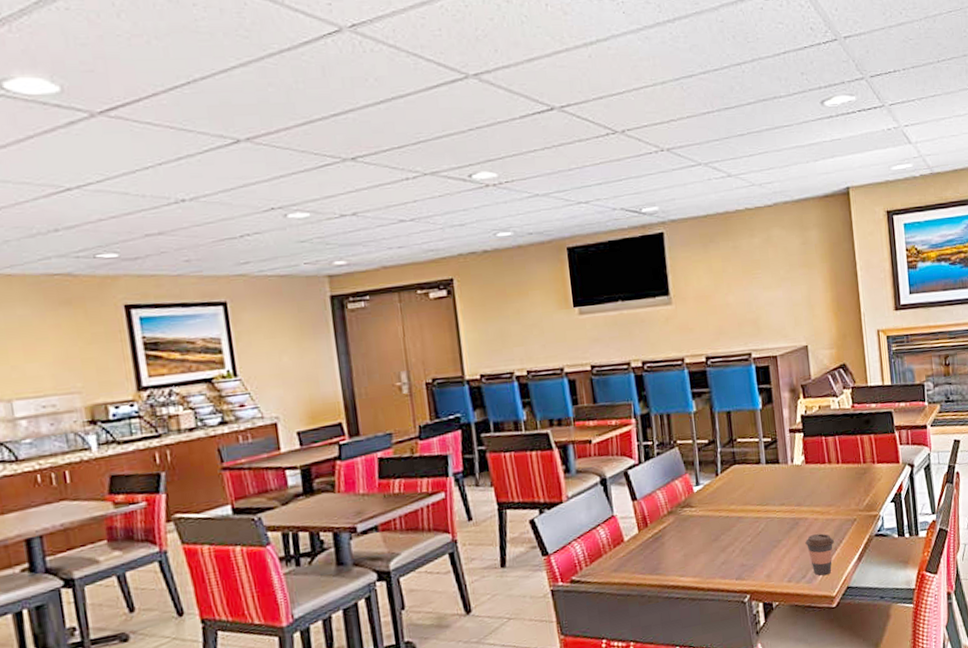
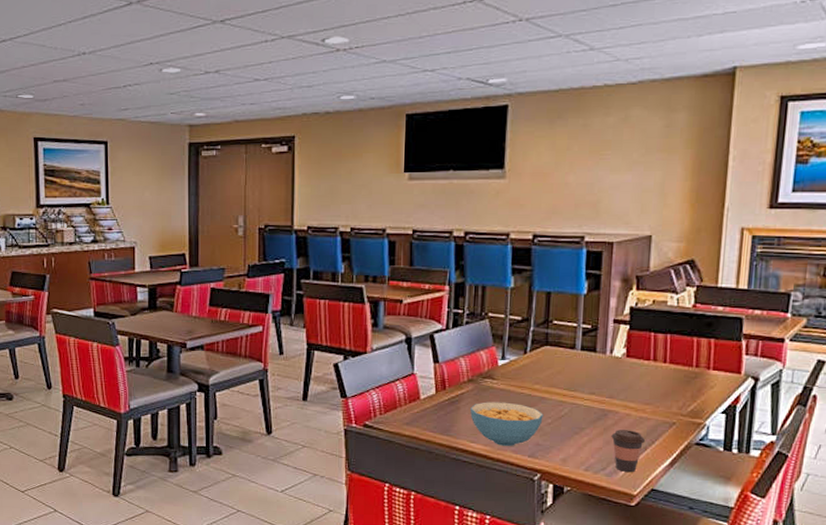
cereal bowl: none [675,527,743,574] -> present [470,402,543,446]

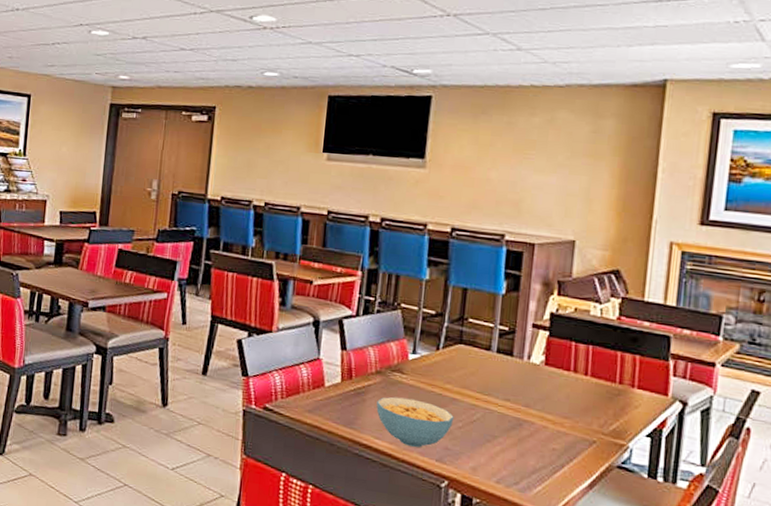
coffee cup: present [611,430,646,472] -> none [526,442,563,490]

